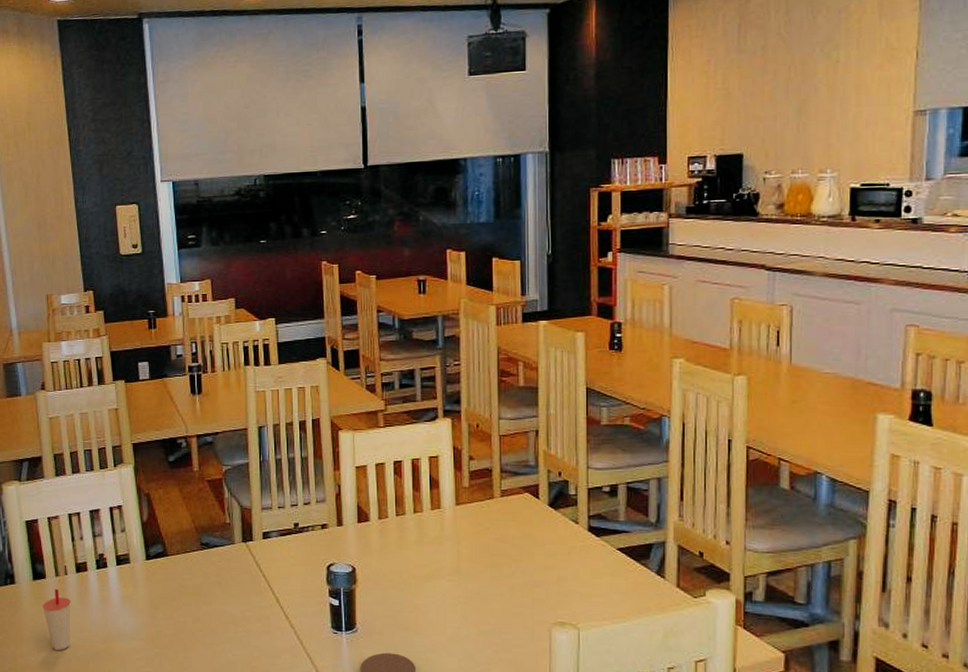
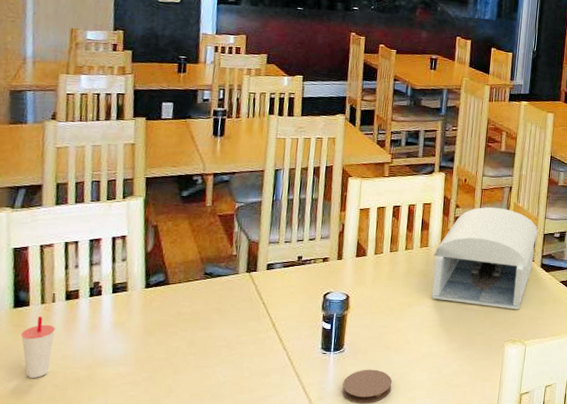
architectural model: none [449,457,580,585] -> present [431,207,538,310]

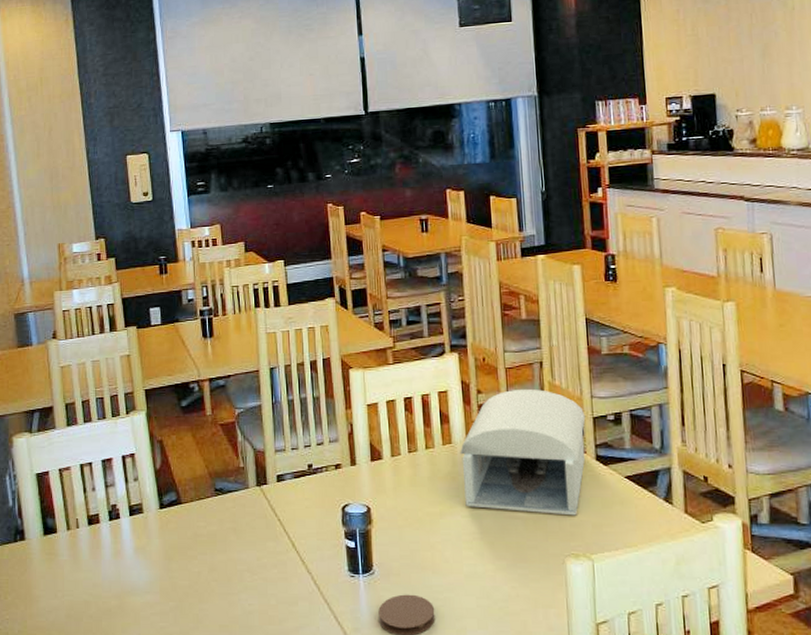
cup: present [21,316,55,378] -> none [54,543,83,608]

